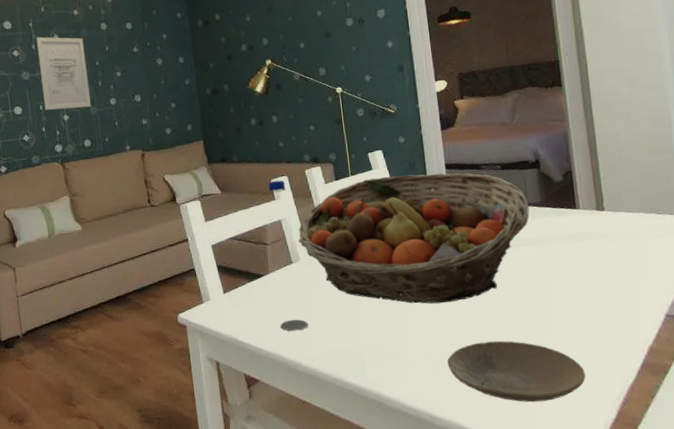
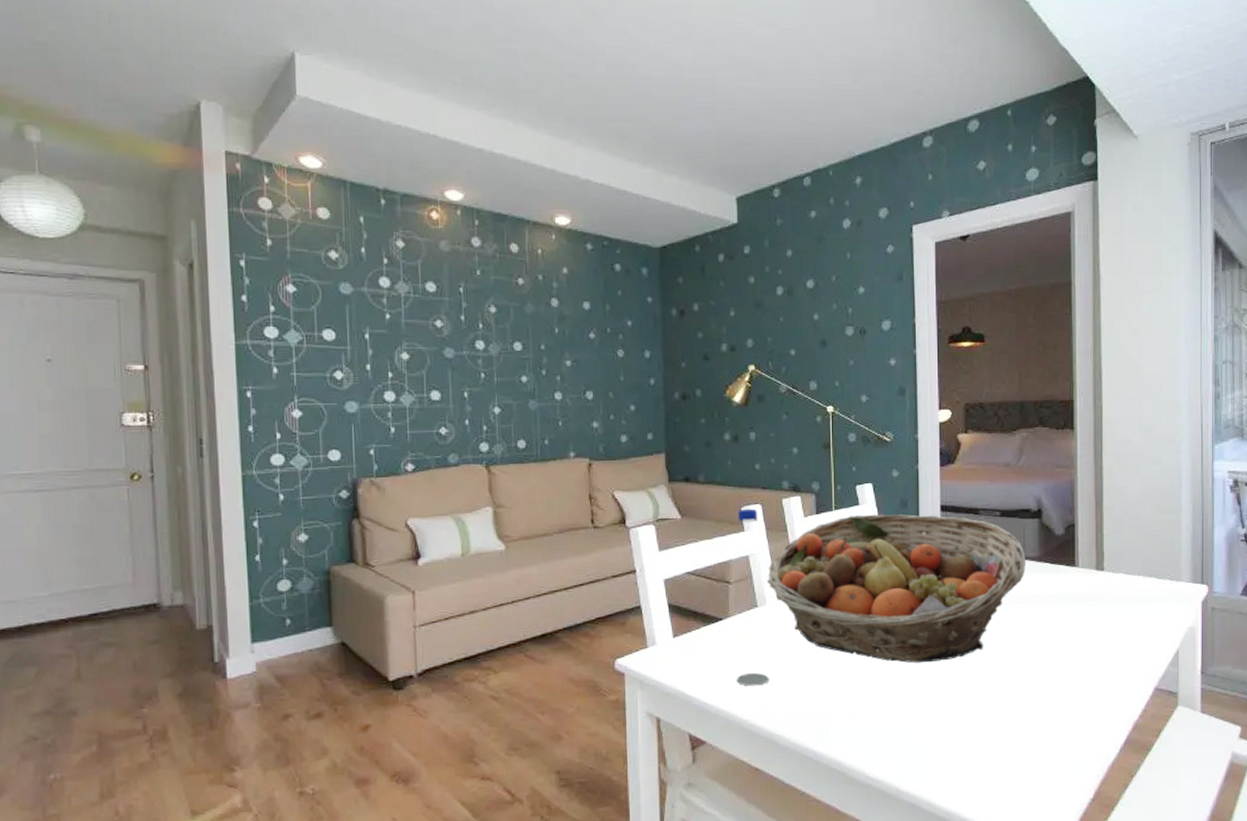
wall art: present [36,36,91,110] -> none [466,306,530,401]
plate: present [447,340,586,402] -> none [921,708,1066,778]

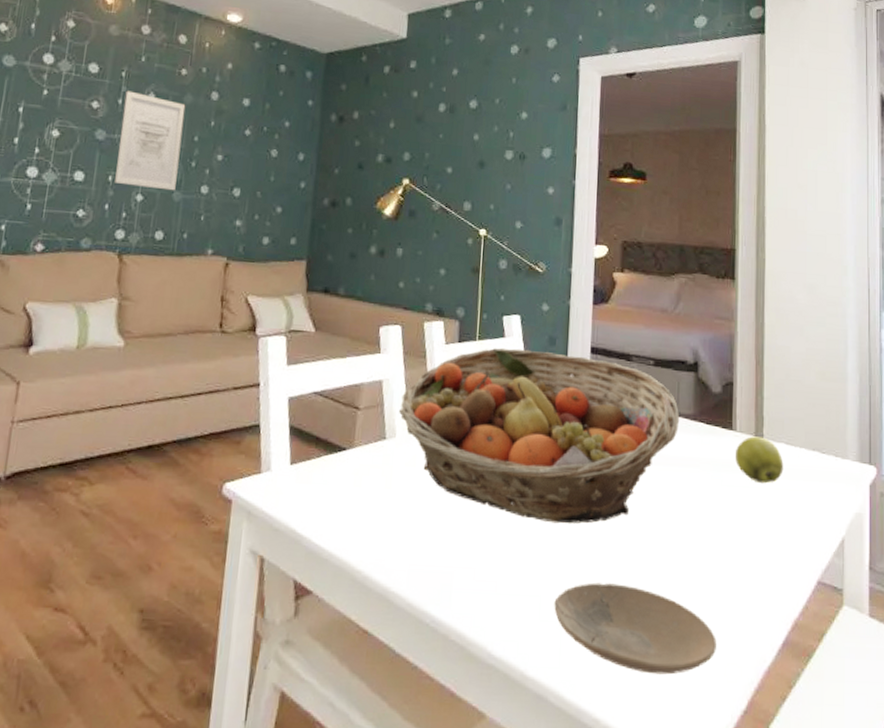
wall art: none [466,306,530,401] -> present [115,90,186,191]
water bottle: present [737,508,769,686] -> none [354,328,397,531]
plate: none [921,708,1066,778] -> present [554,582,717,675]
apple: none [1079,570,1123,611] -> present [735,436,784,484]

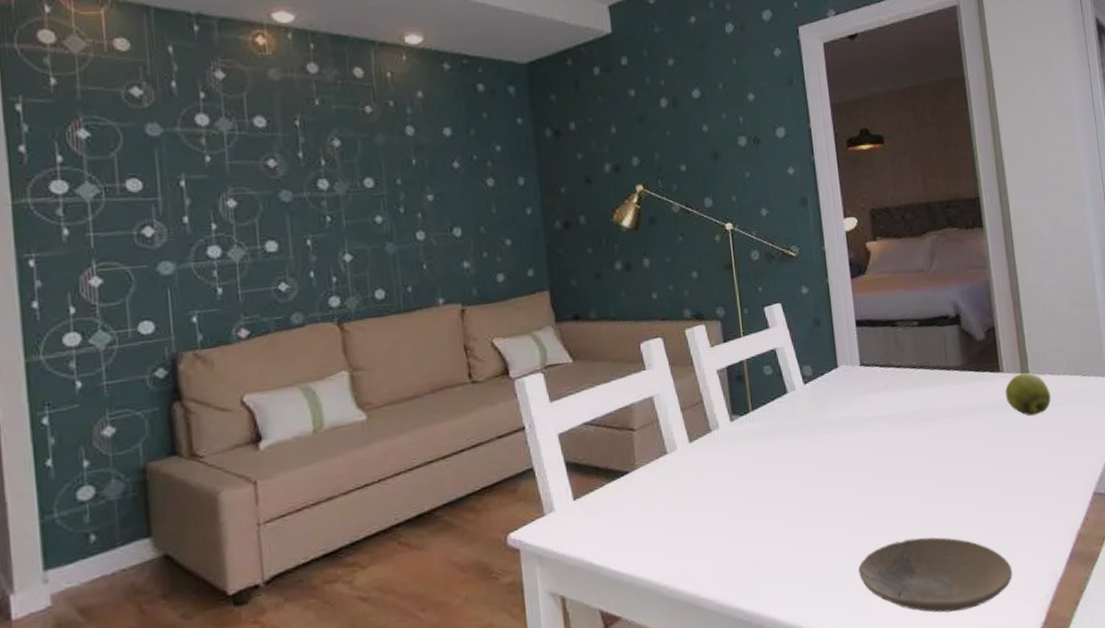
wall art: present [115,90,186,191] -> none [305,140,387,247]
fruit basket: present [399,347,679,524] -> none [676,331,950,498]

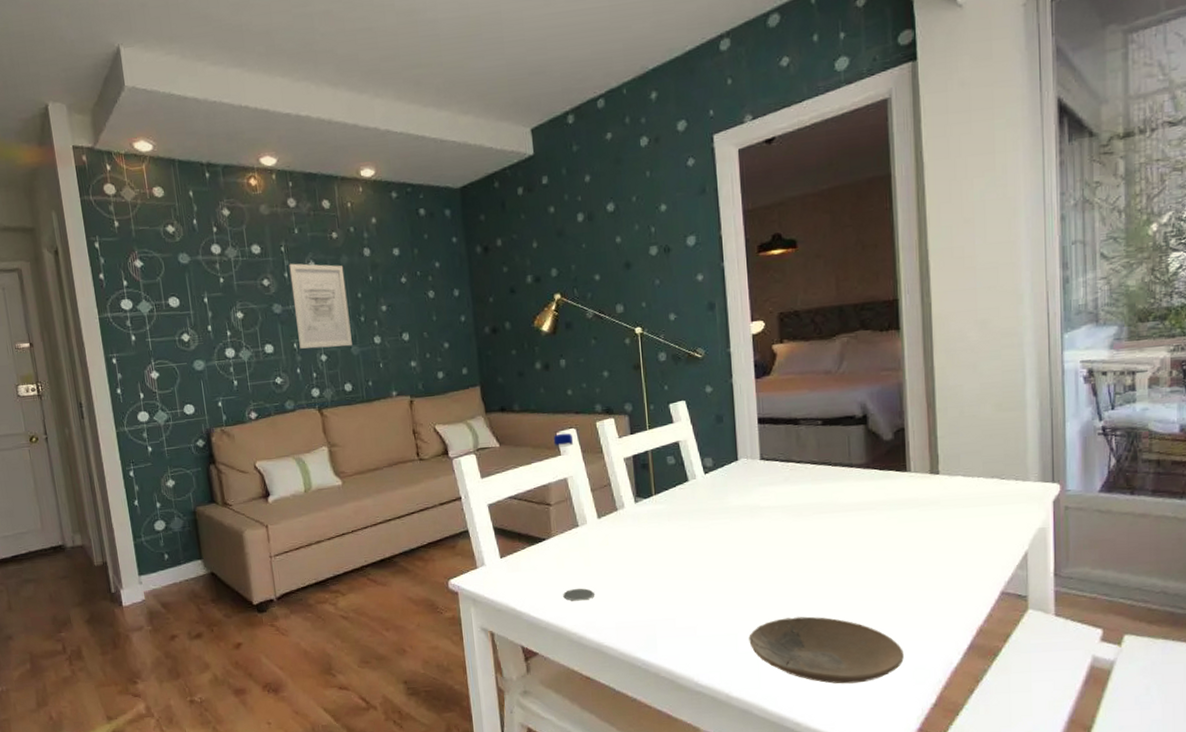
wall art: none [305,140,387,247] -> present [289,263,352,349]
water bottle: none [636,343,687,546] -> present [553,433,594,601]
apple: present [1005,372,1051,416] -> none [911,473,962,515]

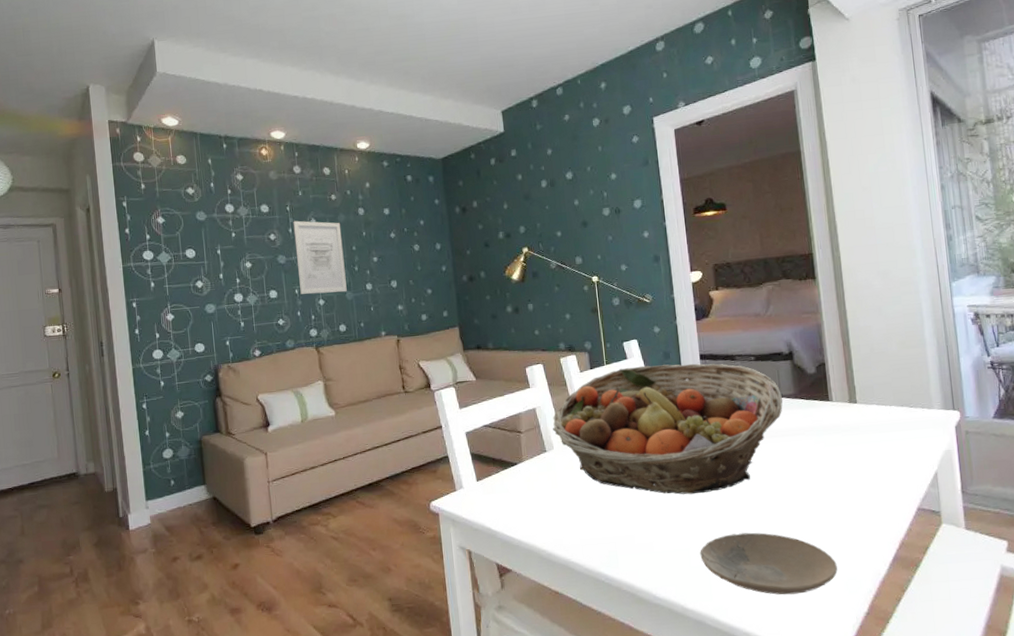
water bottle: present [553,433,594,601] -> none [523,368,561,521]
fruit basket: none [586,428,852,575] -> present [553,363,783,495]

